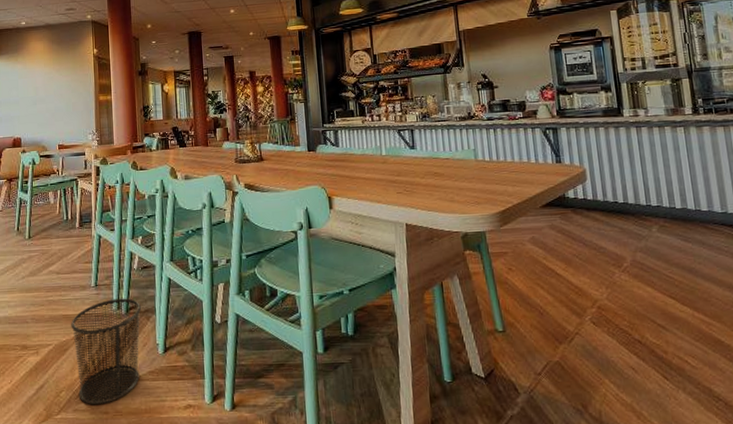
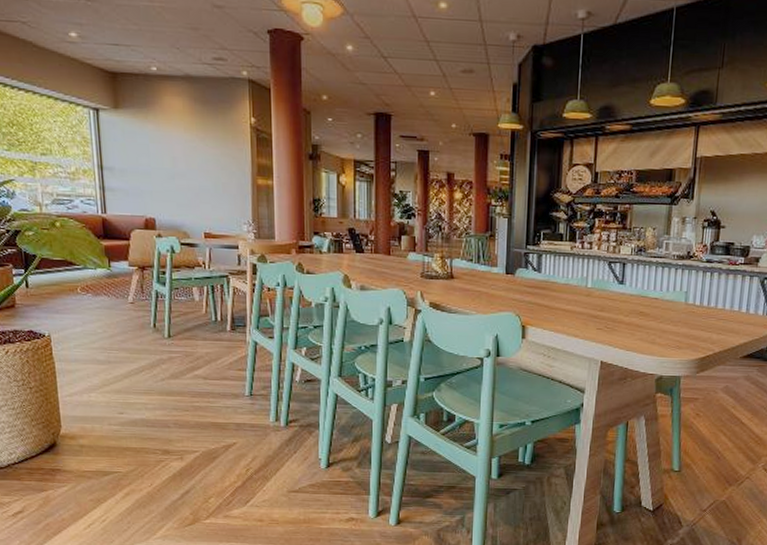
waste bin: present [71,298,142,405] -> none [221,410,304,513]

